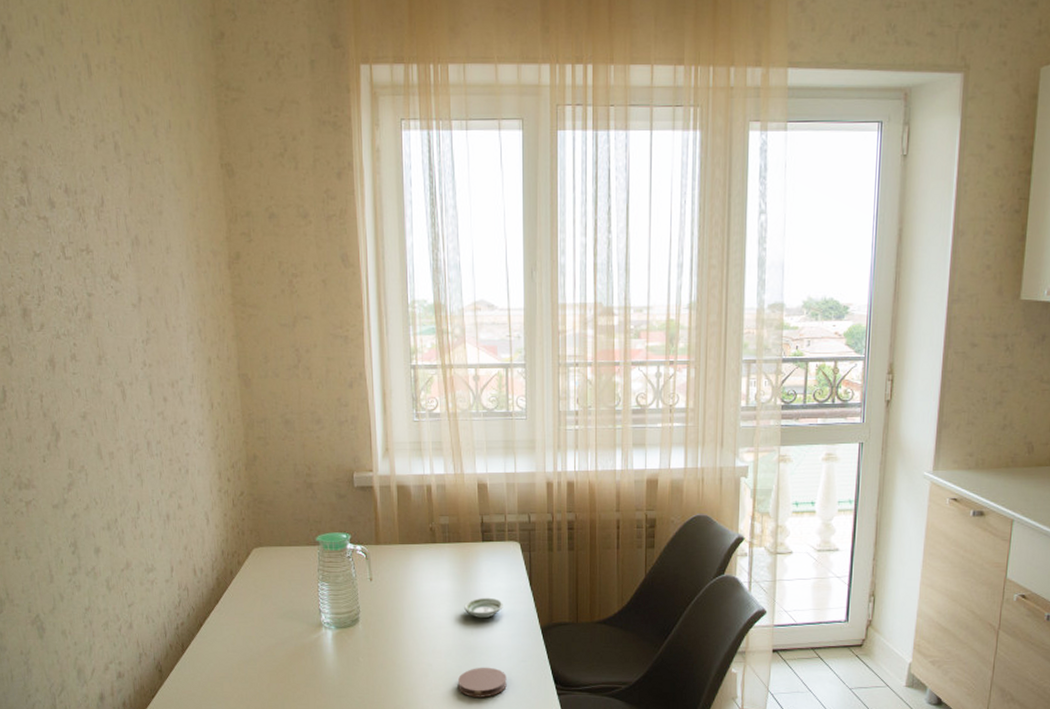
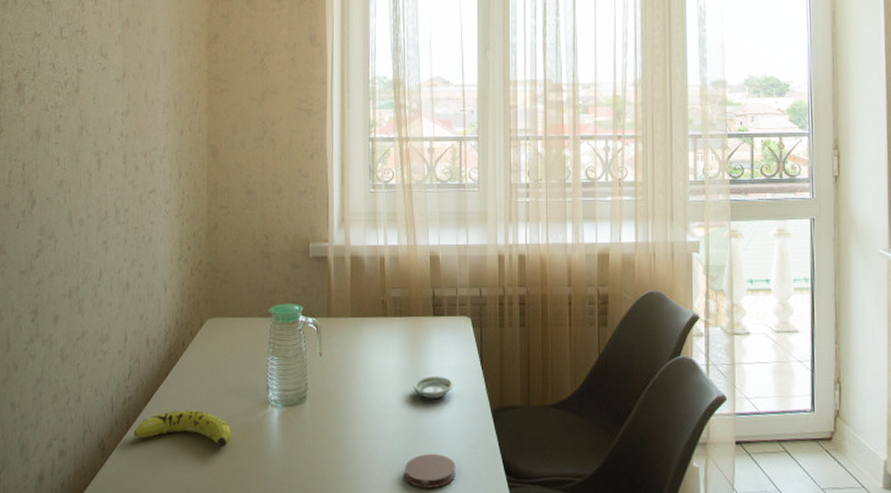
fruit: none [189,633,287,666] -> present [133,410,231,447]

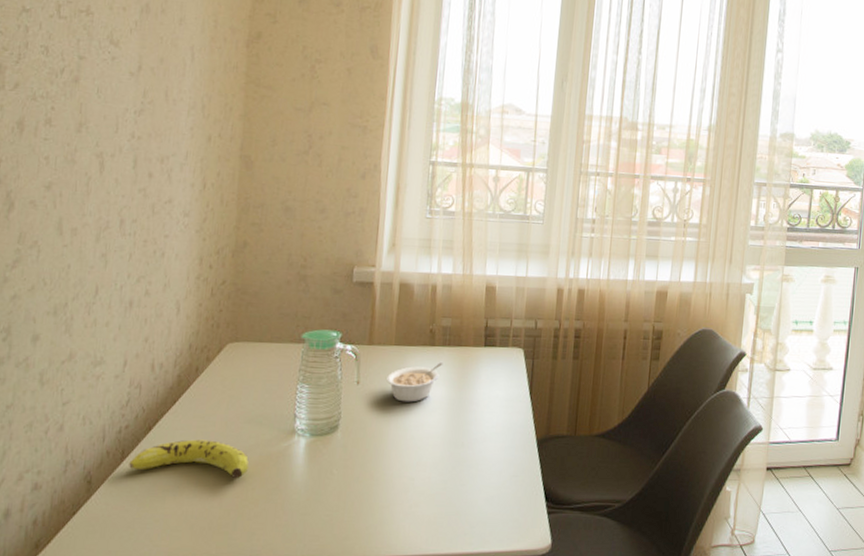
legume: none [346,333,396,373] -> present [387,363,443,402]
coaster: present [405,453,455,489] -> none [441,482,495,516]
saucer: present [414,375,453,400] -> none [457,405,500,429]

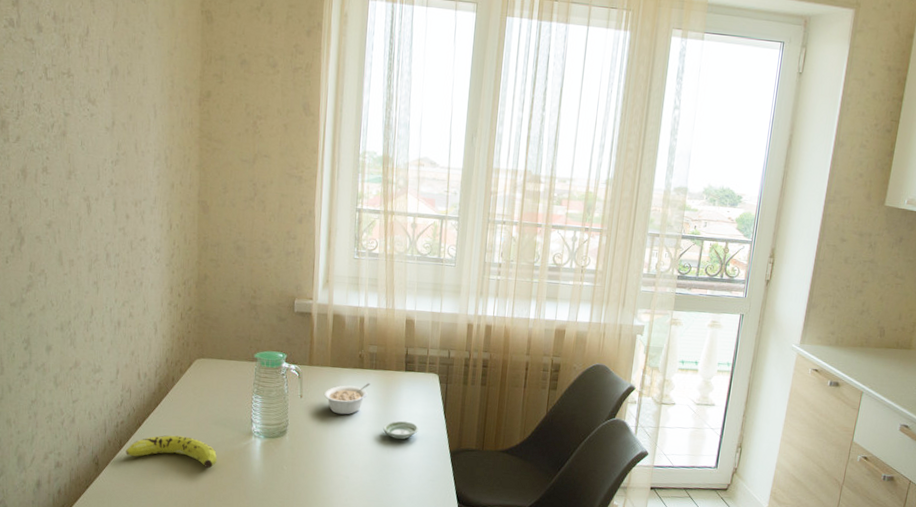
saucer: none [457,405,500,429] -> present [383,420,419,440]

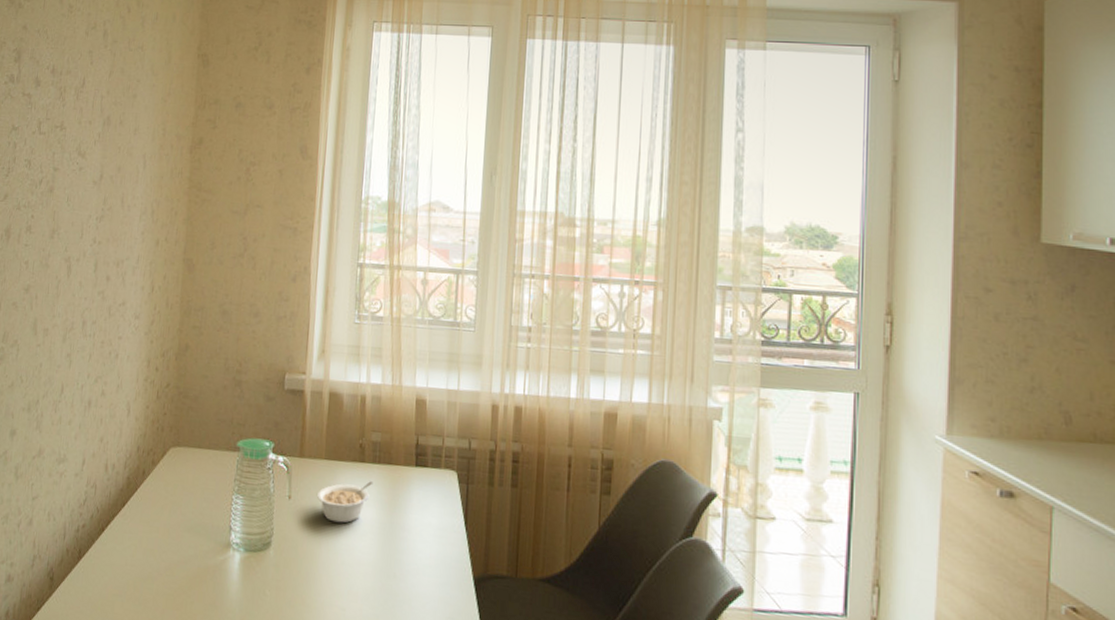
fruit: present [126,435,217,468] -> none [84,544,188,589]
saucer: present [383,420,419,440] -> none [389,532,433,560]

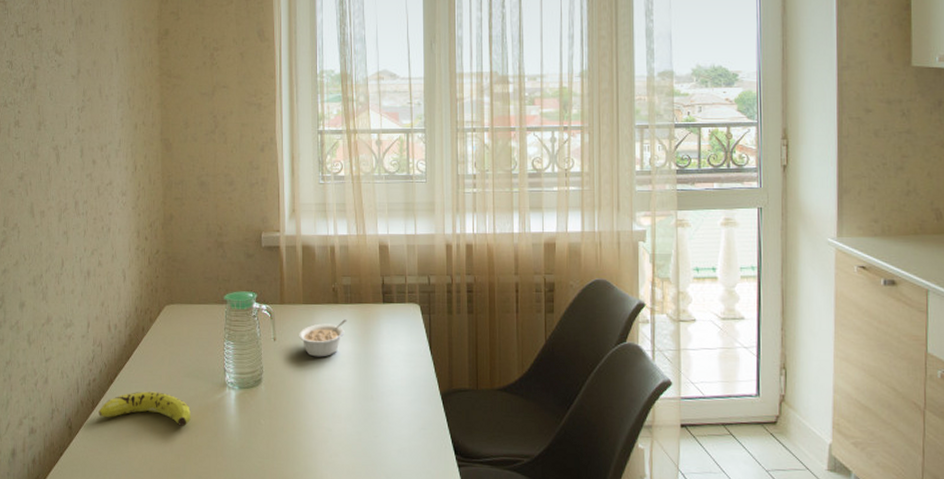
fruit: none [84,544,188,589] -> present [98,391,191,426]

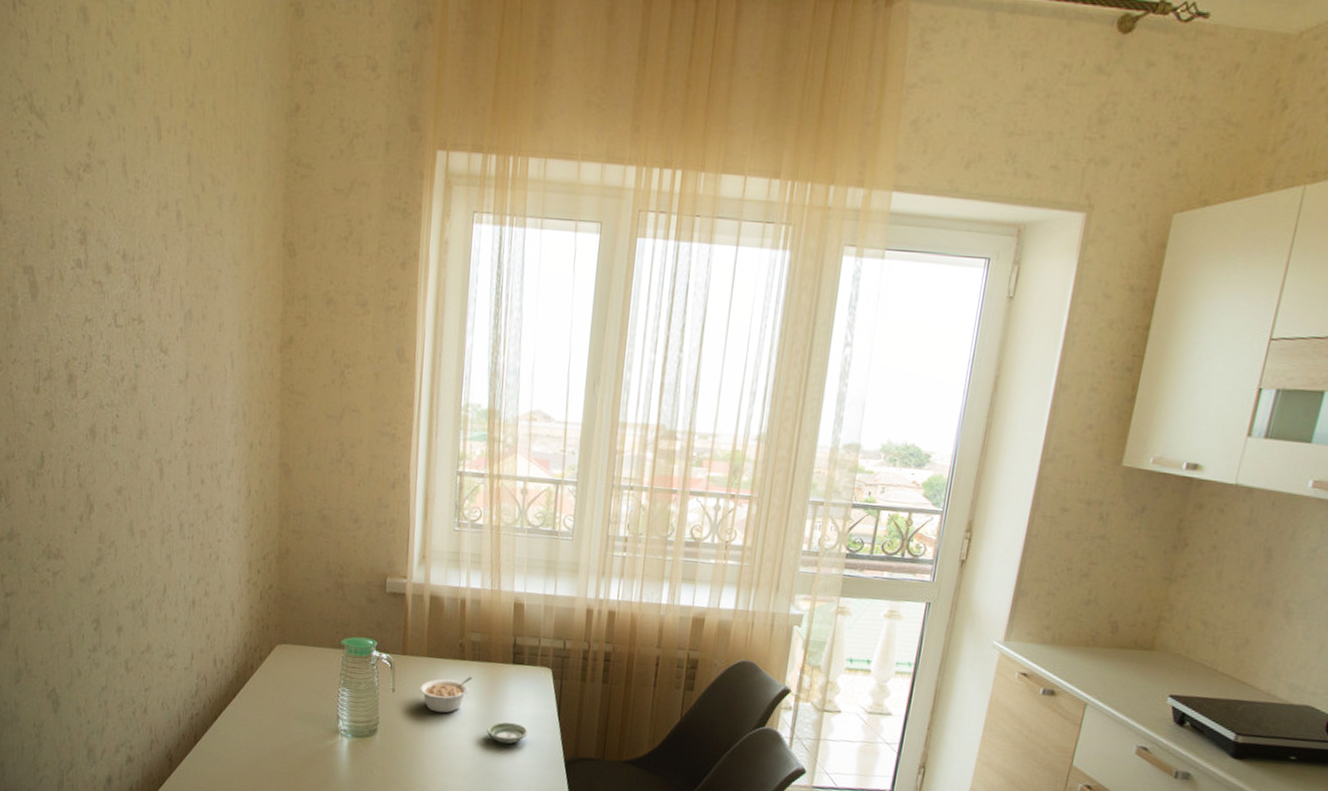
fruit: present [98,391,191,426] -> none [201,730,300,769]
saucer: none [365,360,403,383] -> present [487,721,528,745]

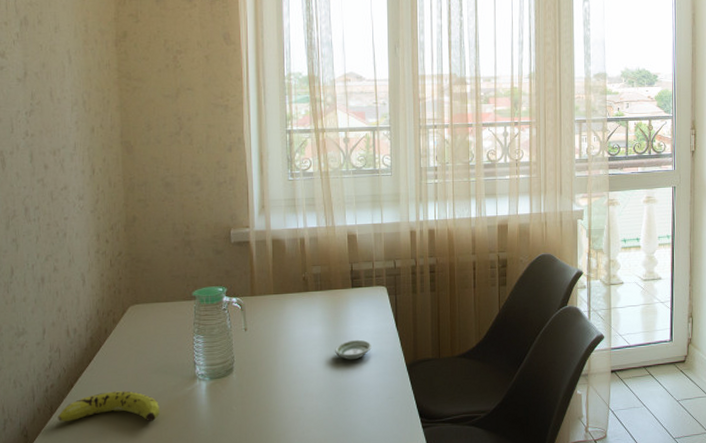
fruit: none [201,730,300,769] -> present [58,390,159,422]
legume: present [420,677,473,713] -> none [270,305,318,343]

